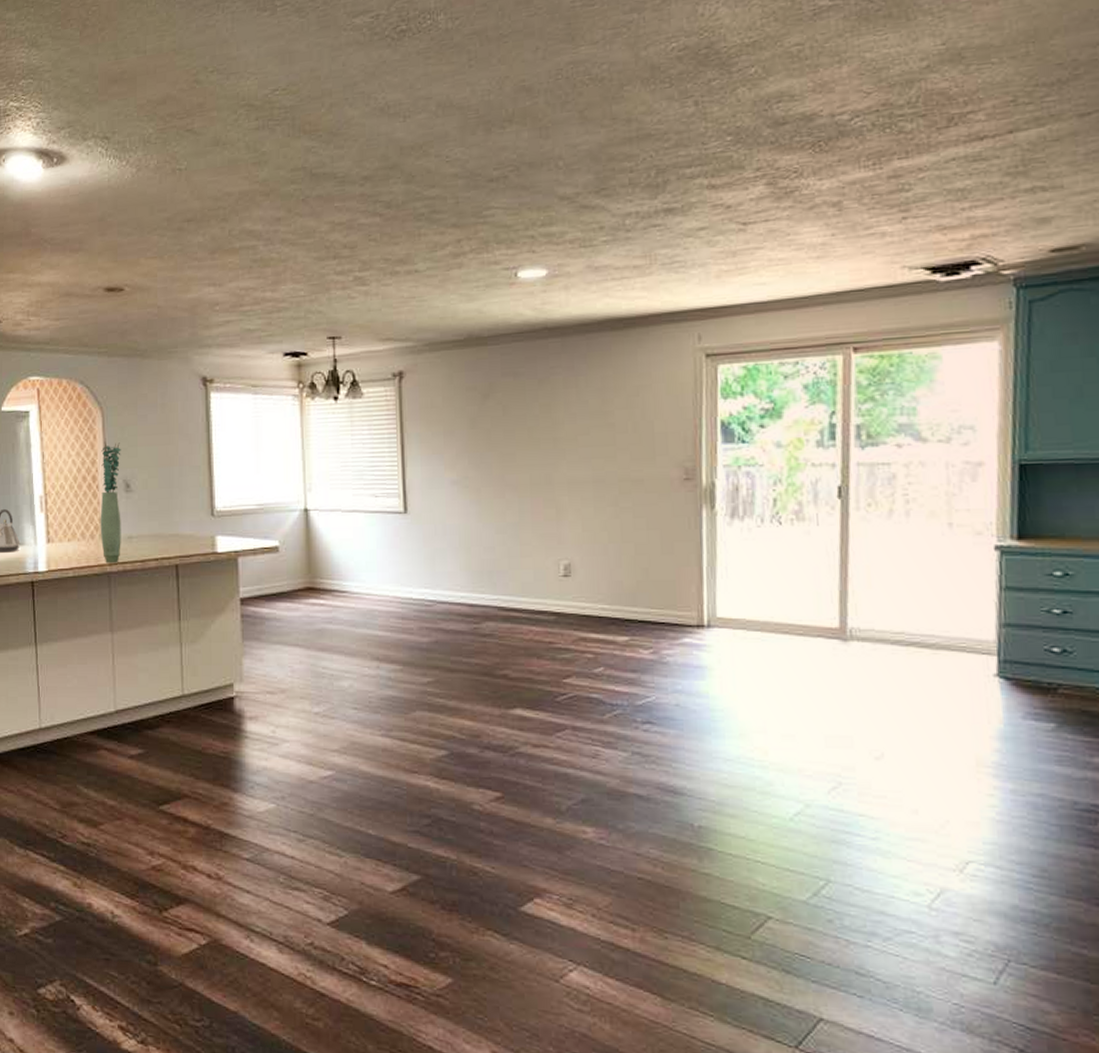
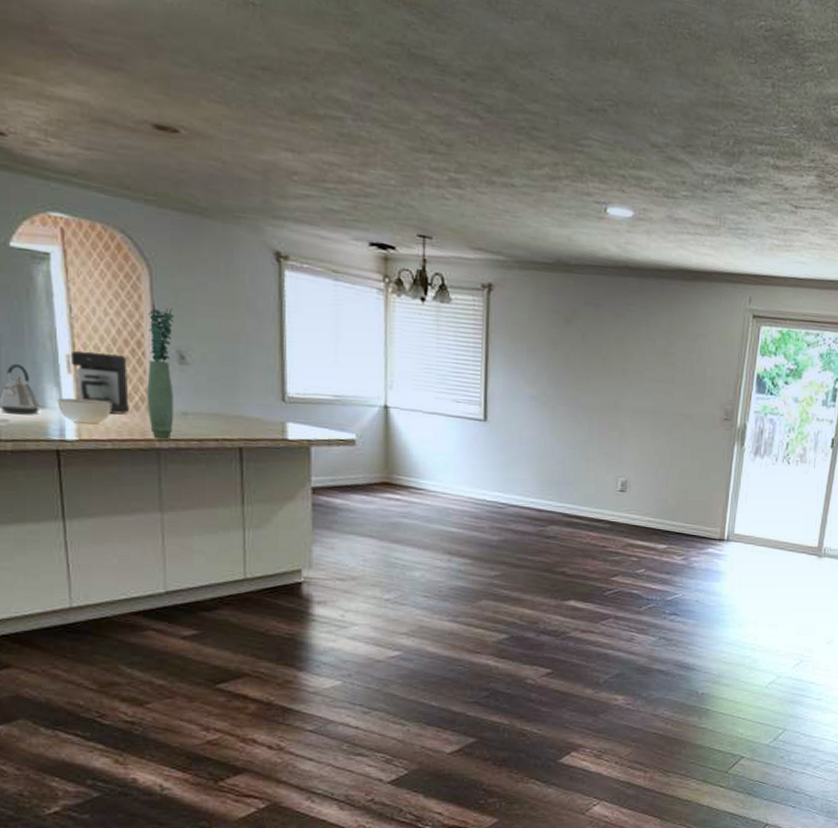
bowl: none [33,533,73,557] -> present [57,398,111,425]
coffee maker: none [42,490,86,544] -> present [70,351,129,414]

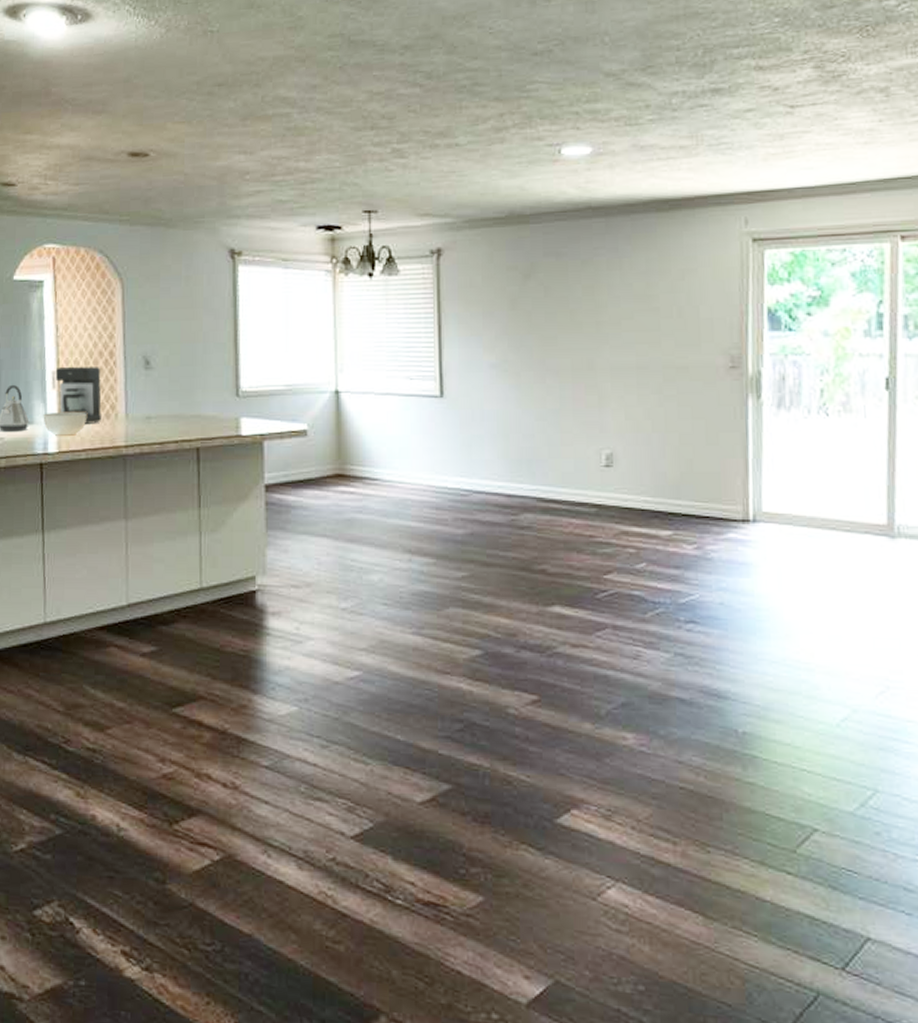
vase: present [147,303,174,440] -> none [116,314,141,445]

